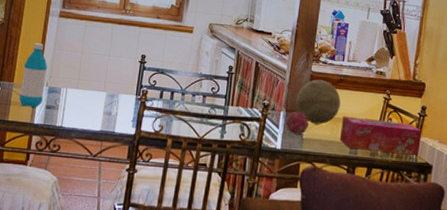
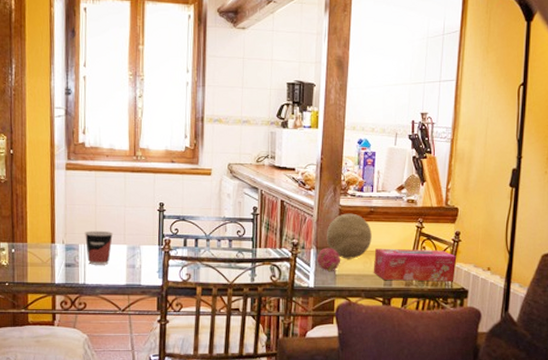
water bottle: present [19,43,48,107] -> none [35,199,62,267]
cup: none [67,75,95,110] -> present [85,230,114,265]

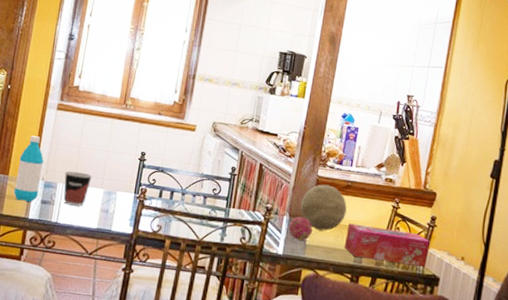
water bottle: none [35,199,62,267] -> present [13,136,44,202]

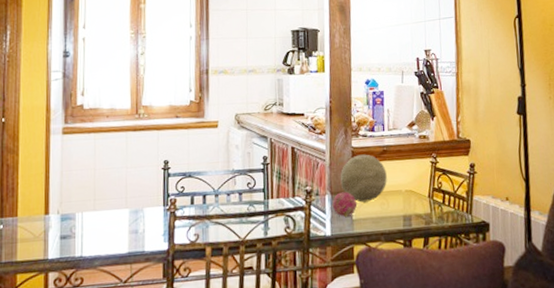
water bottle: present [13,136,44,202] -> none [26,167,57,242]
cup: present [63,171,93,207] -> none [82,195,114,235]
tissue box: present [344,223,430,267] -> none [391,184,474,221]

